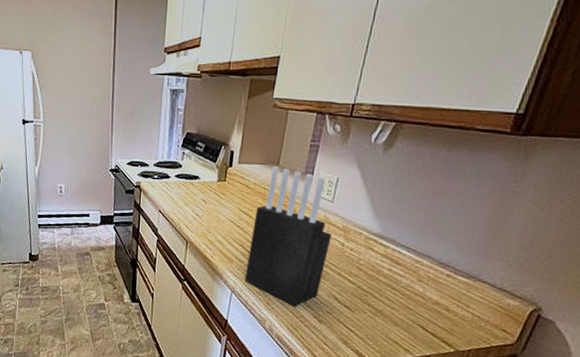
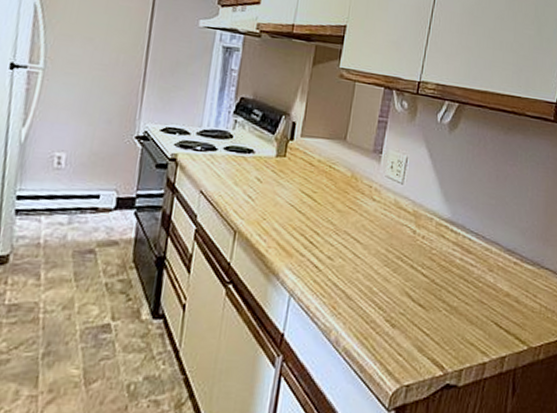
knife block: present [245,167,332,307] -> none [306,142,403,310]

